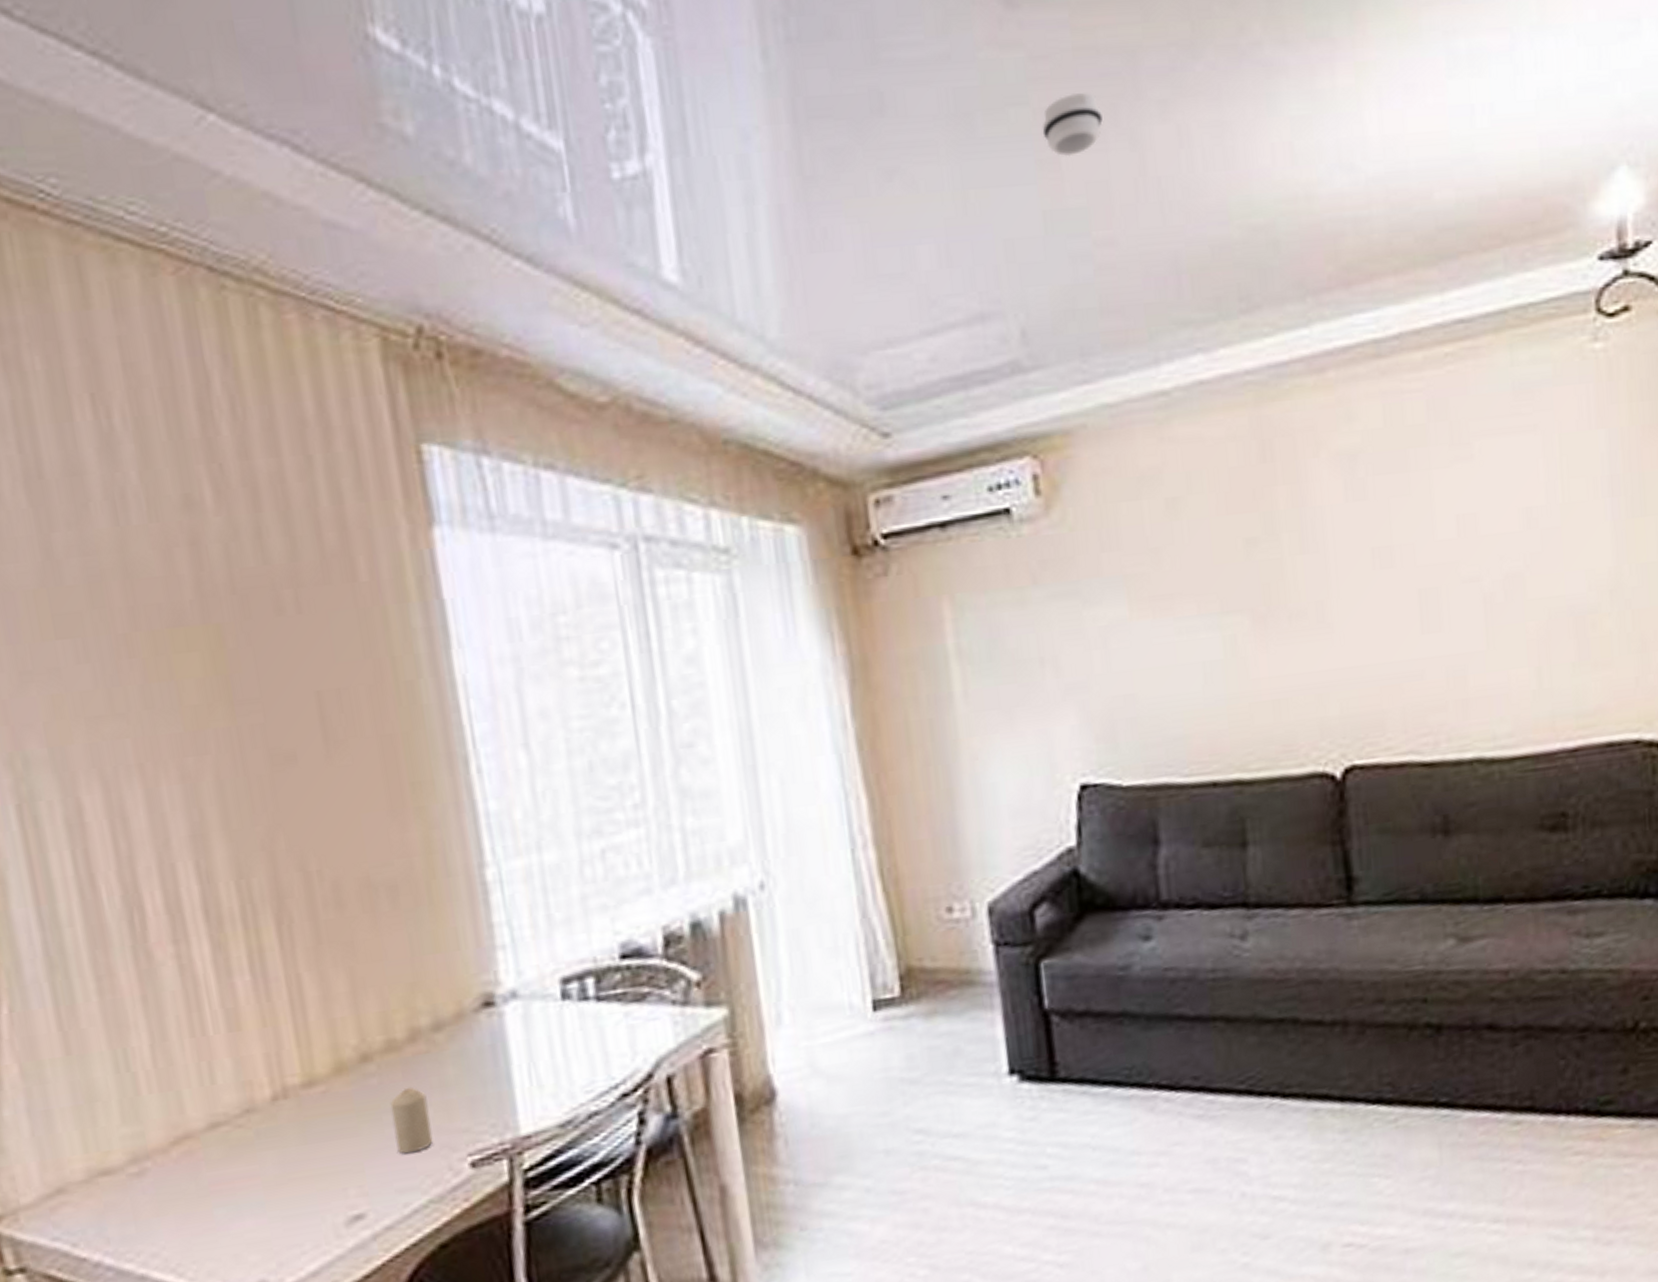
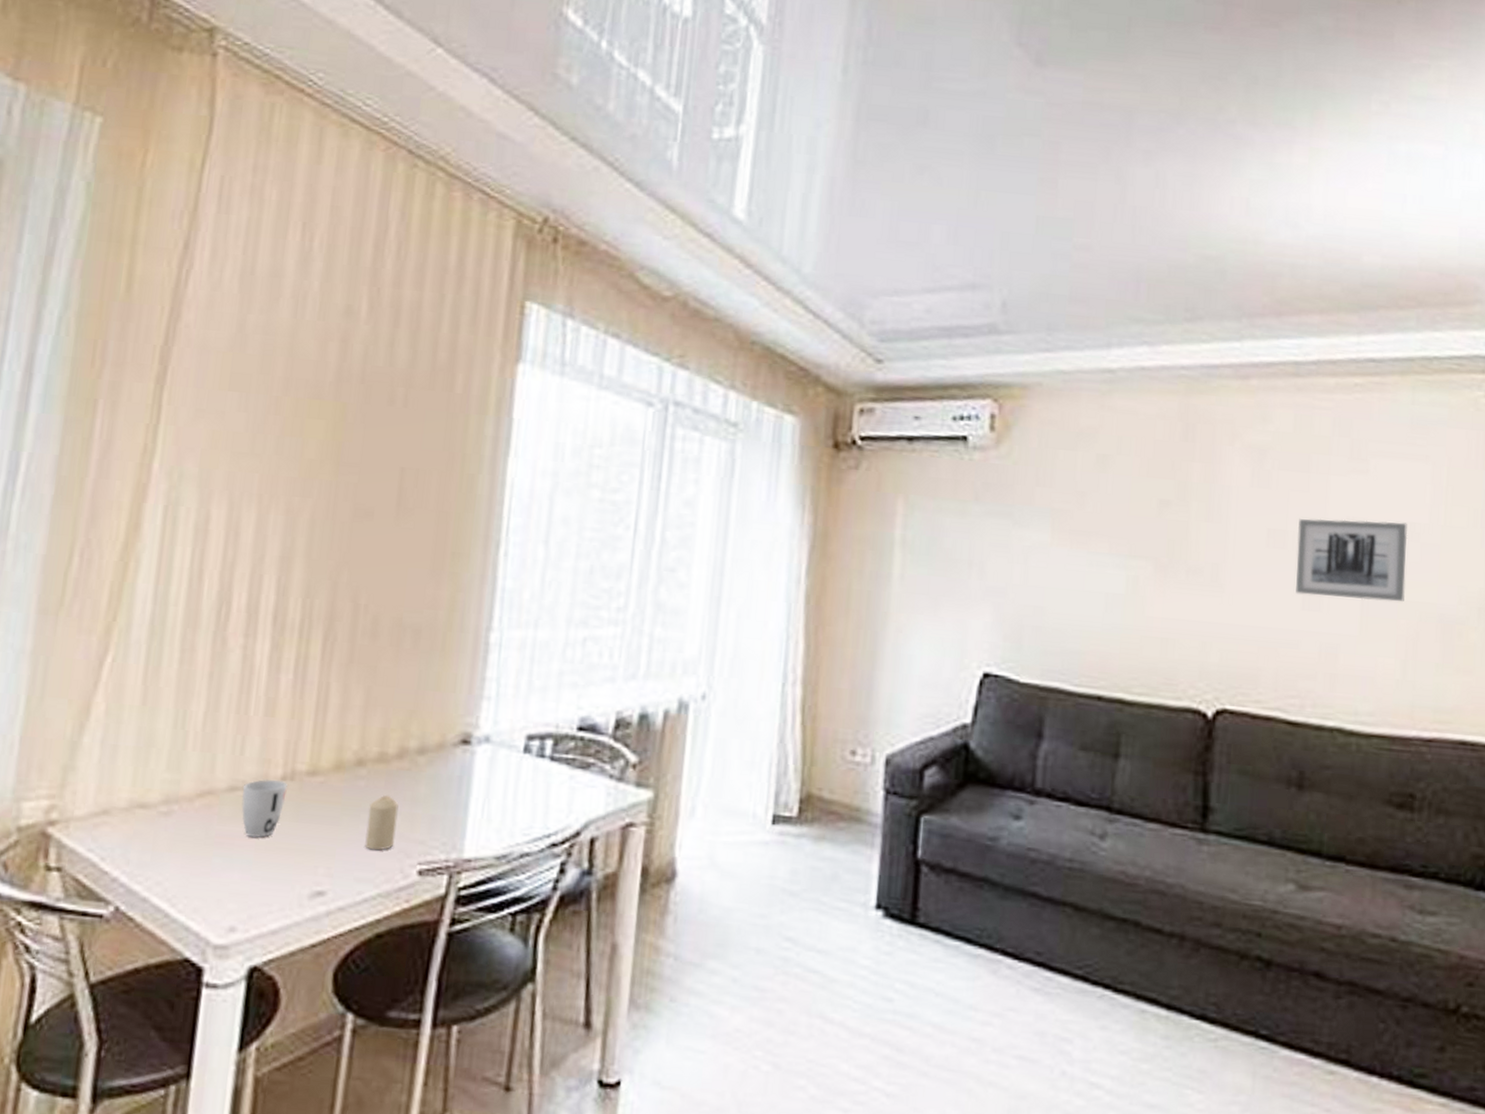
cup: none [225,1101,285,1177] -> present [241,779,288,838]
smoke detector: present [1042,93,1103,157] -> none [1047,134,1098,180]
wall art: none [1404,509,1530,617] -> present [1296,518,1408,602]

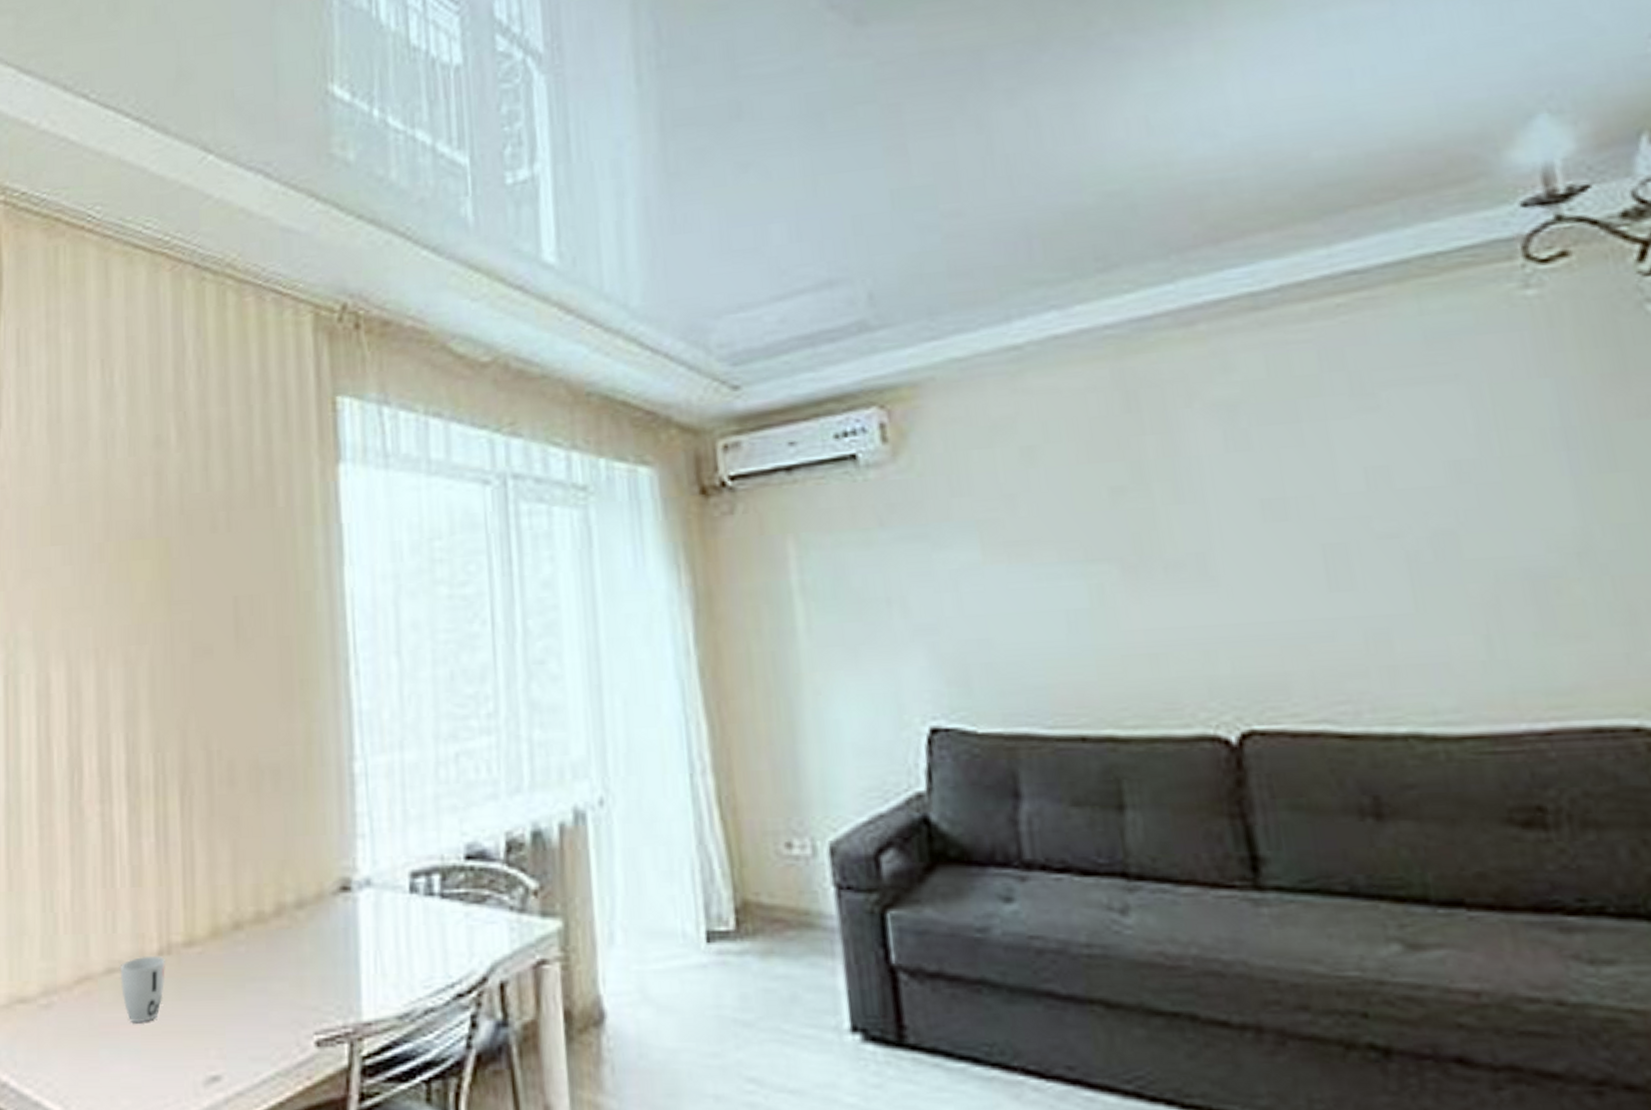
candle: present [365,795,399,851] -> none [253,958,286,1023]
wall art: present [1296,518,1408,602] -> none [1299,462,1469,573]

